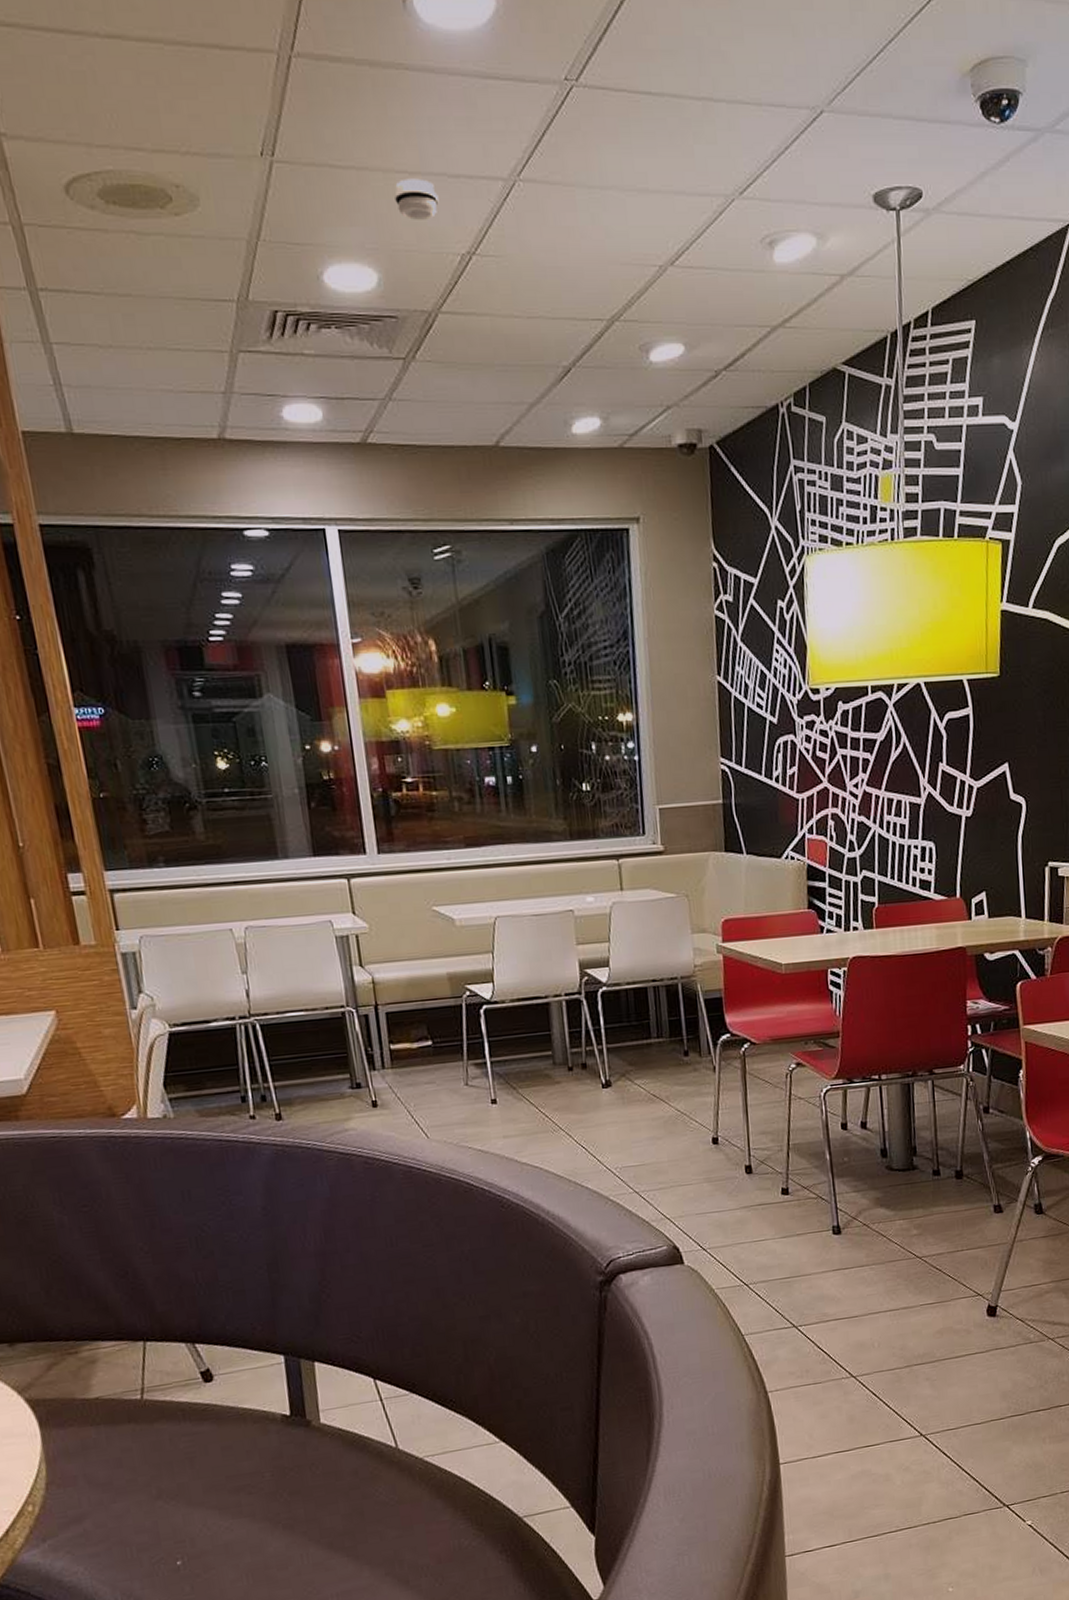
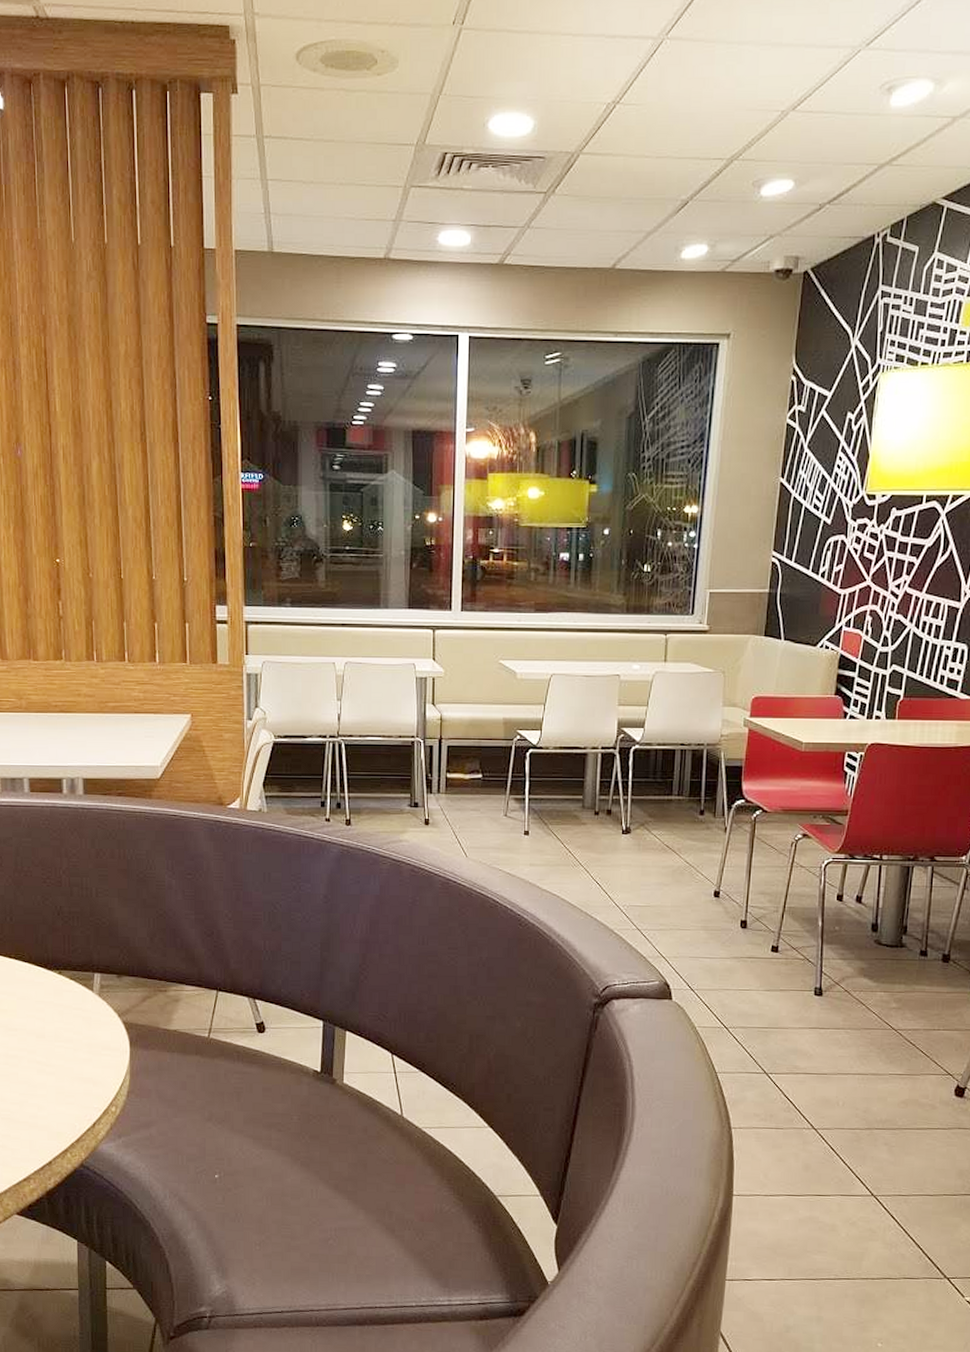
smoke detector: present [394,178,439,221] -> none [558,39,595,76]

